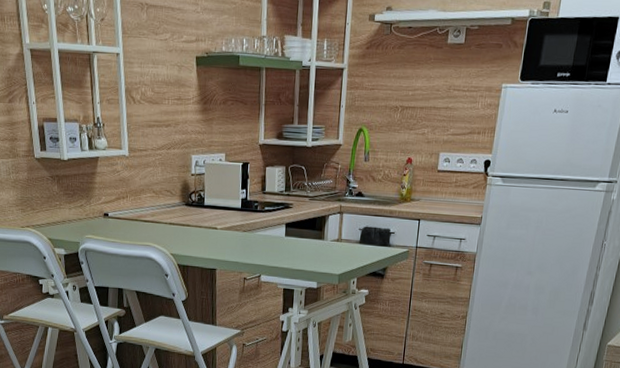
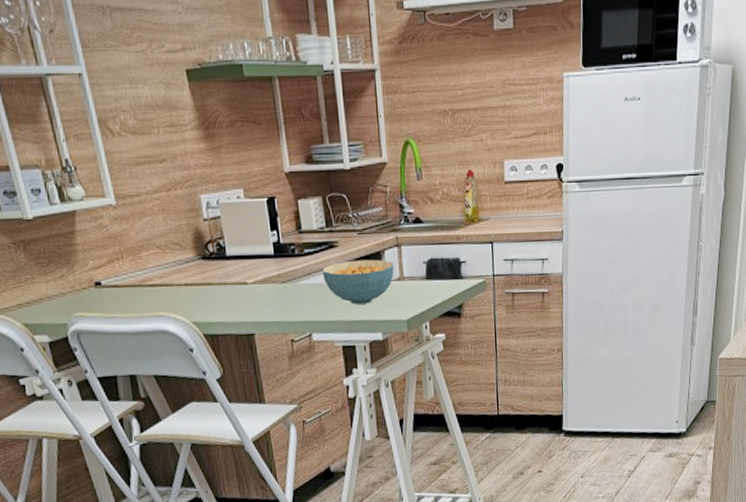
cereal bowl: none [276,220,335,257] -> present [322,259,395,304]

